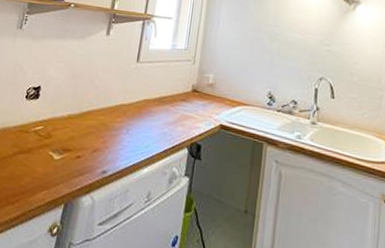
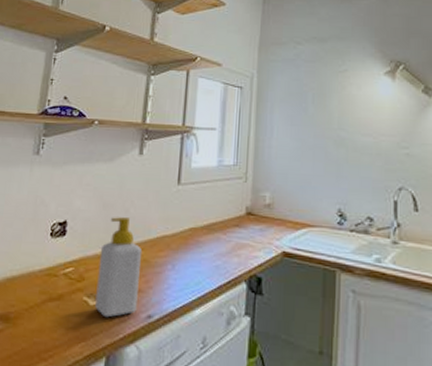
soap bottle: none [58,85,103,171] -> present [95,217,143,318]

